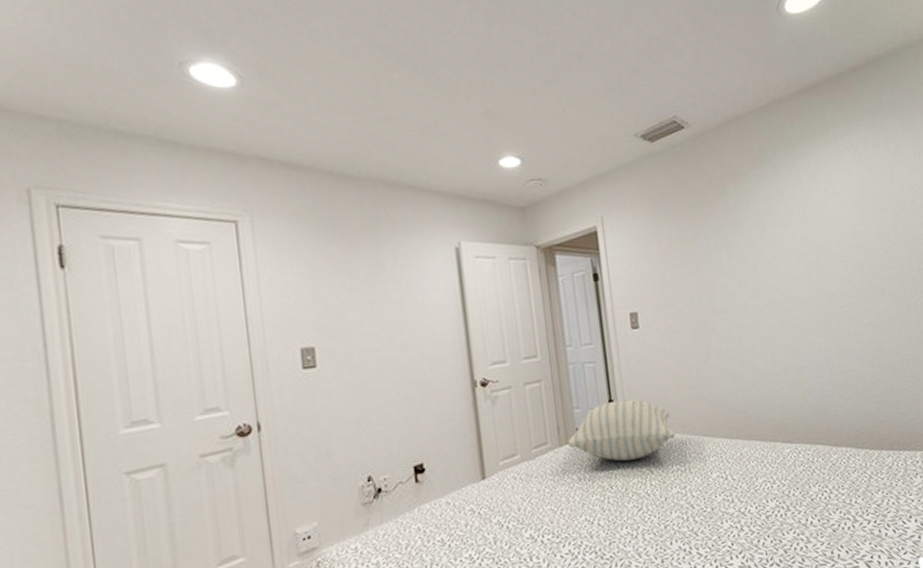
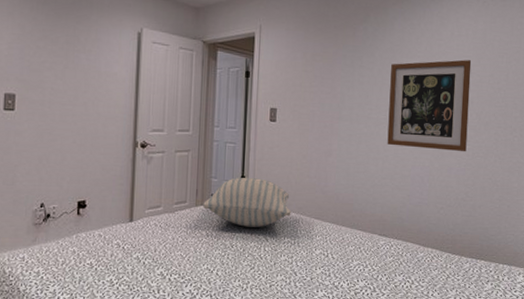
wall art: none [762,220,865,334] -> present [387,59,472,152]

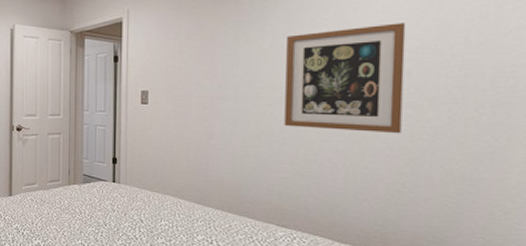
pillow: present [202,178,292,227] -> none [74,159,168,209]

